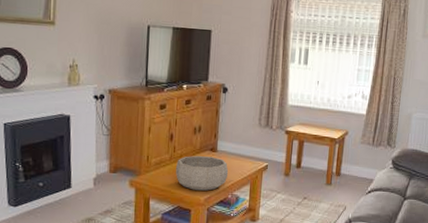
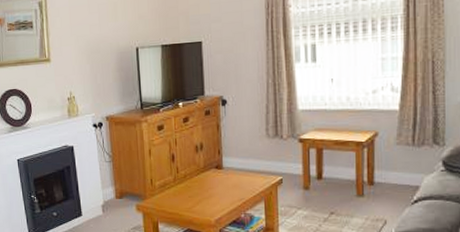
decorative bowl: present [175,156,229,191] -> none [180,175,239,211]

